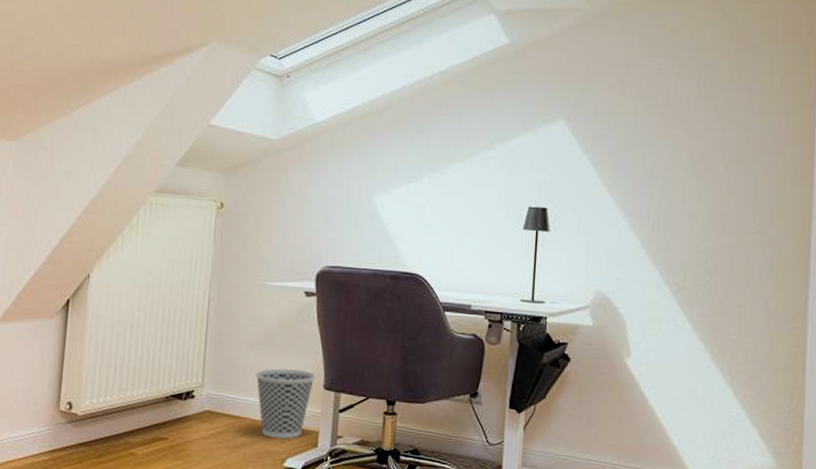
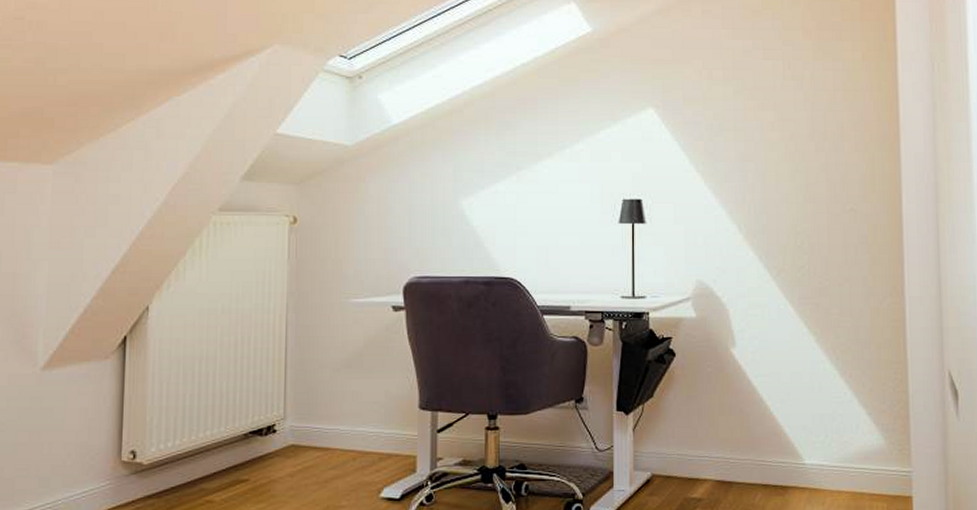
wastebasket: present [255,368,316,439] -> none [343,391,410,467]

